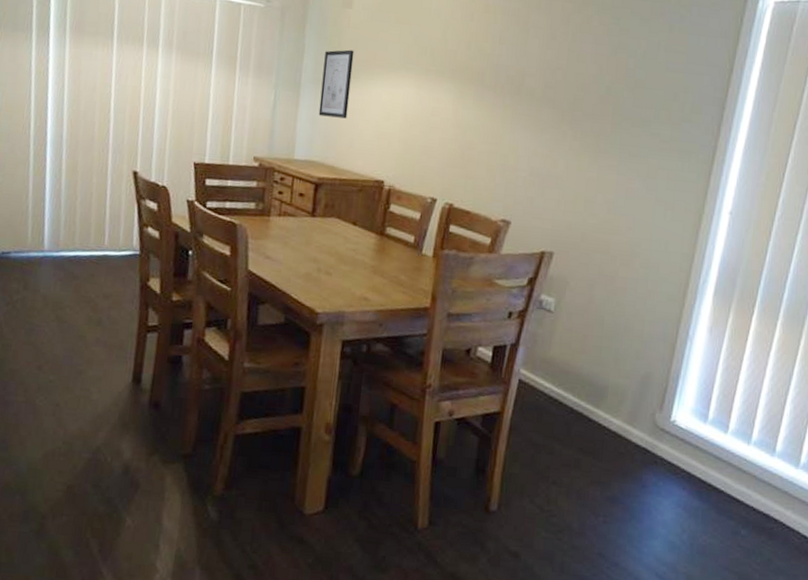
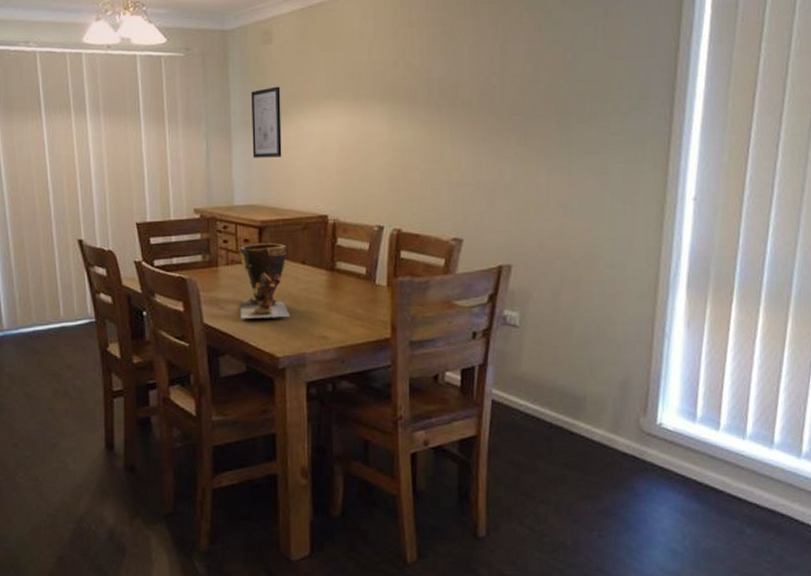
clay pot: none [285,197,341,275] -> present [239,242,291,319]

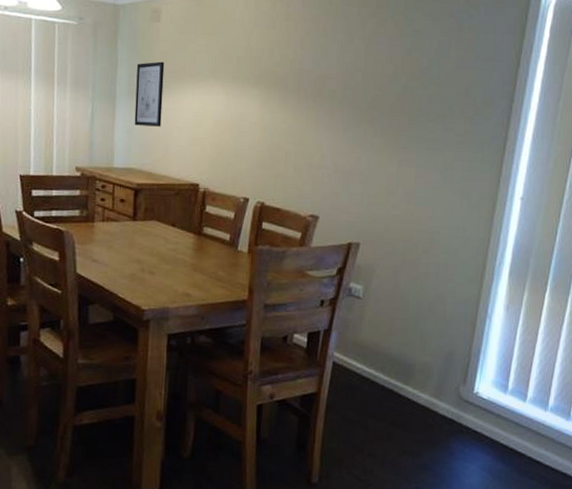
clay pot: present [239,242,291,319] -> none [111,203,160,274]

